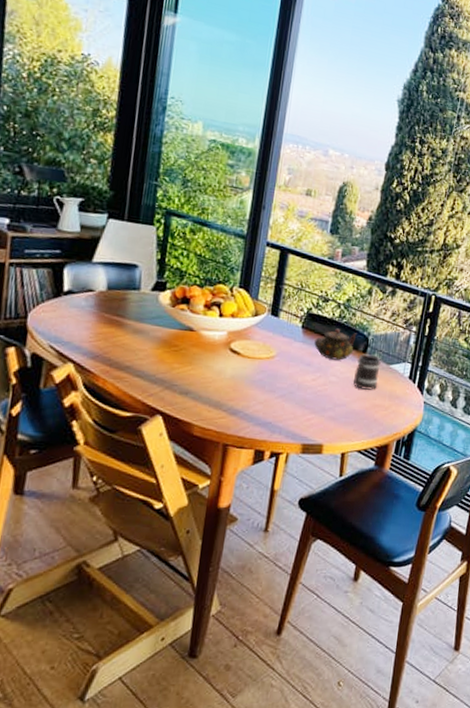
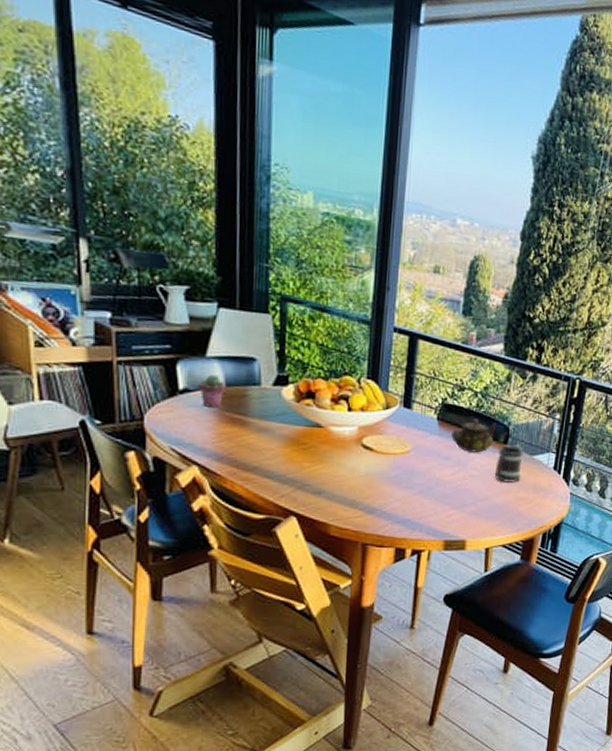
potted succulent: none [82,278,107,309] -> present [199,374,225,408]

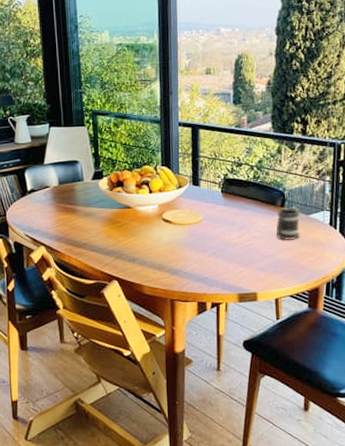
potted succulent: present [199,374,225,408] -> none [41,176,59,201]
teapot: present [451,419,497,453] -> none [235,188,273,217]

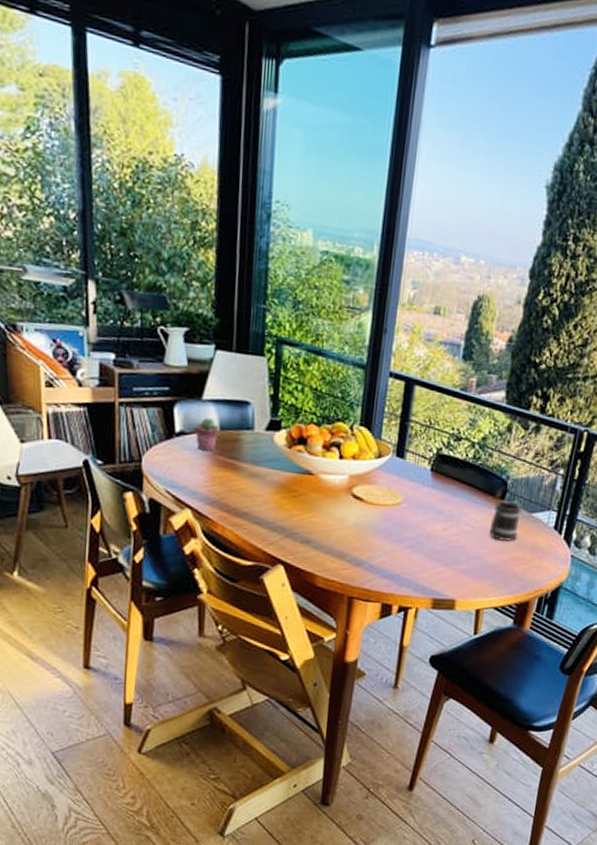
potted succulent: none [41,176,59,201] -> present [194,417,219,451]

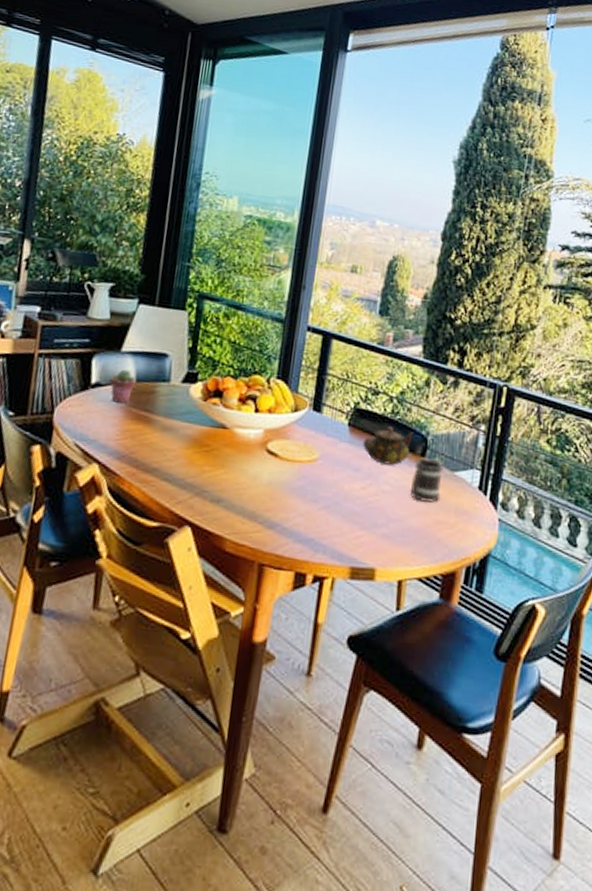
teapot: none [445,471,494,508] -> present [363,426,414,466]

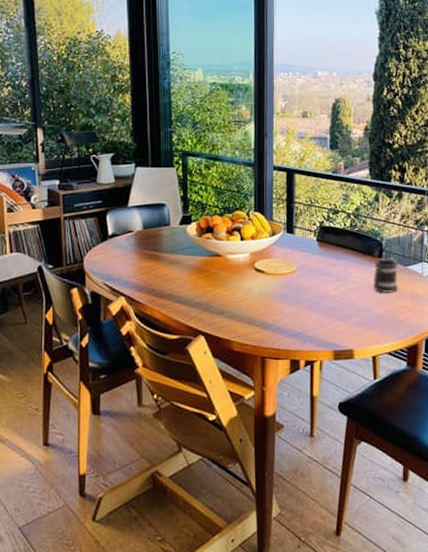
potted succulent: present [110,369,136,403] -> none [123,220,143,247]
teapot: present [363,426,414,466] -> none [331,237,370,268]

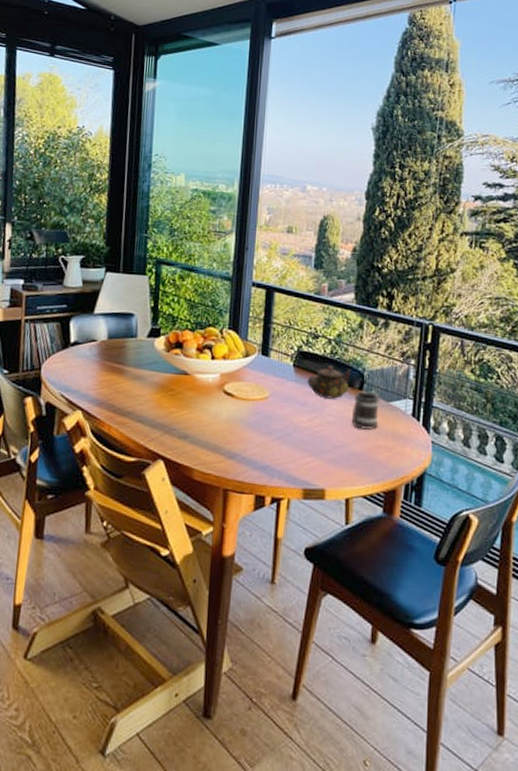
teapot: none [331,237,370,268] -> present [307,365,351,399]

